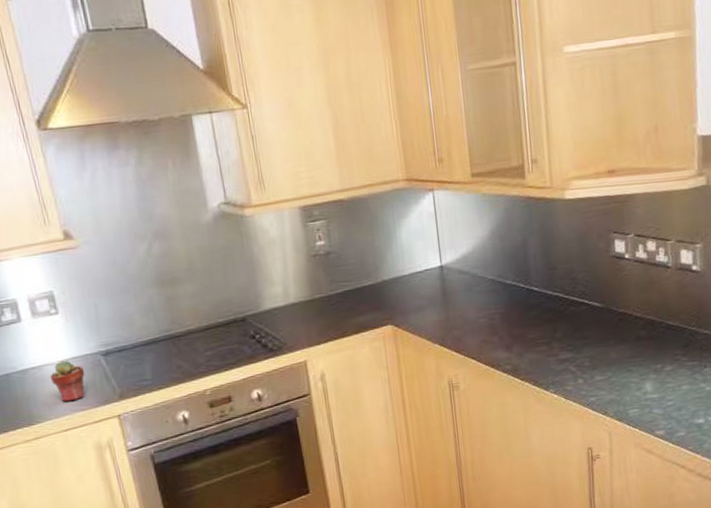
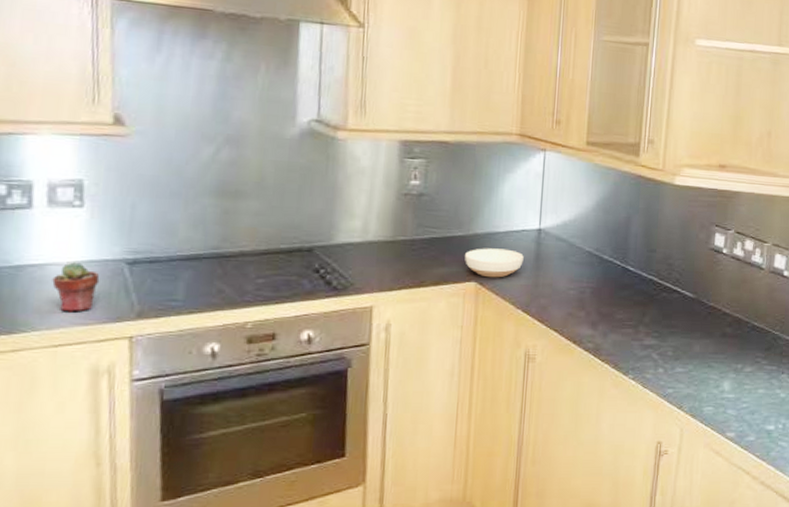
bowl: none [377,290,432,319] -> present [465,248,524,278]

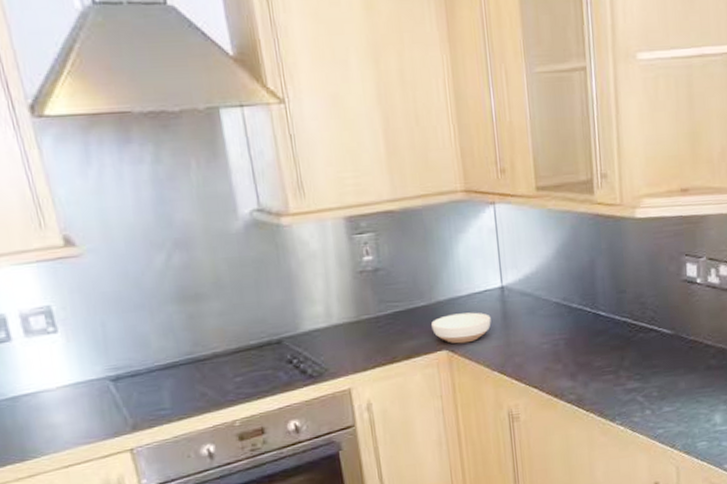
potted succulent: present [52,262,100,313] -> none [47,386,90,435]

